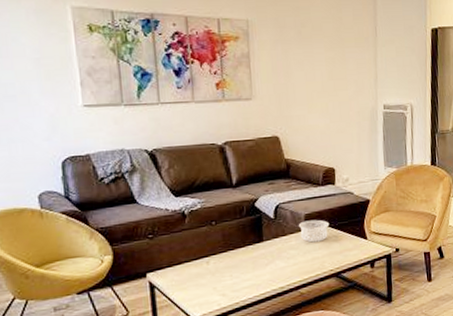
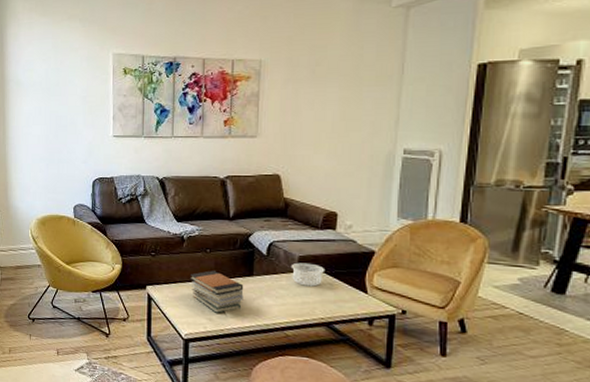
book stack: none [196,243,256,287] -> present [189,270,244,313]

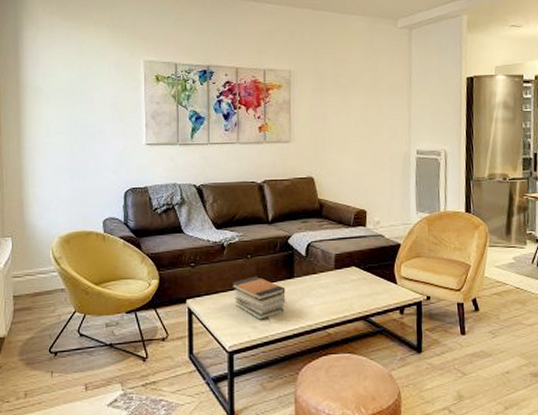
decorative bowl: present [290,262,325,287] -> none [328,260,360,283]

